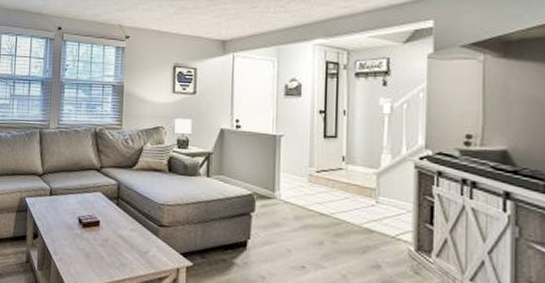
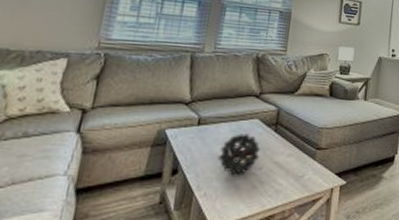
decorative ball: none [69,205,105,244] -> present [218,133,261,174]

